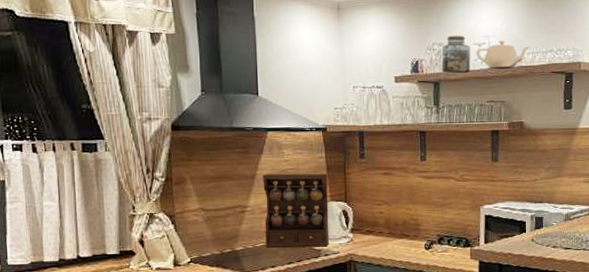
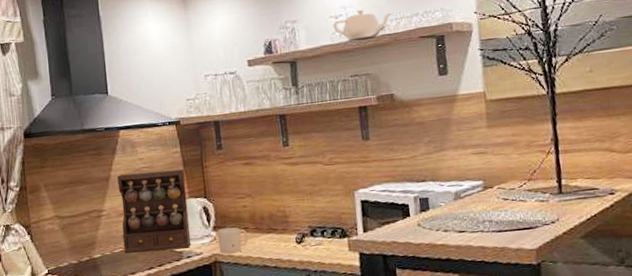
mug: none [354,230,382,255] -> present [217,227,248,254]
jar: present [441,35,471,74] -> none [295,9,329,52]

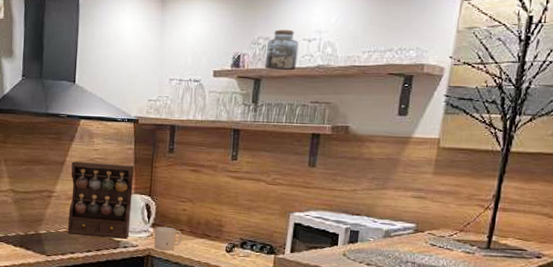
jar: none [295,9,329,52] -> present [264,29,299,71]
teapot: present [333,9,393,42] -> none [304,36,367,69]

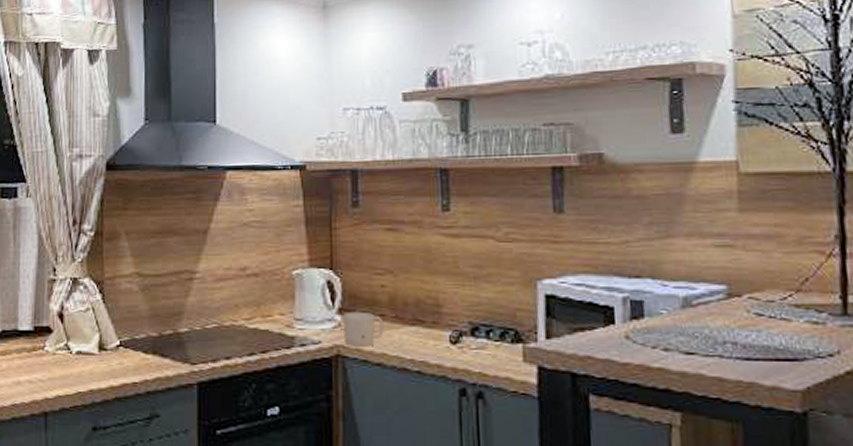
spice rack: present [67,161,134,239] -> none [218,227,308,333]
jar: present [264,29,299,71] -> none [470,32,517,87]

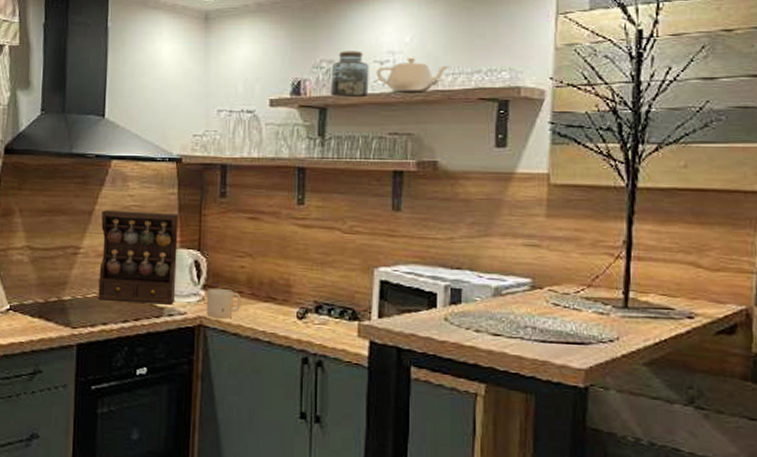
spice rack: none [218,227,308,333] -> present [98,210,178,305]
jar: none [470,32,517,87] -> present [330,51,369,98]
teapot: none [523,36,610,79] -> present [376,57,451,94]

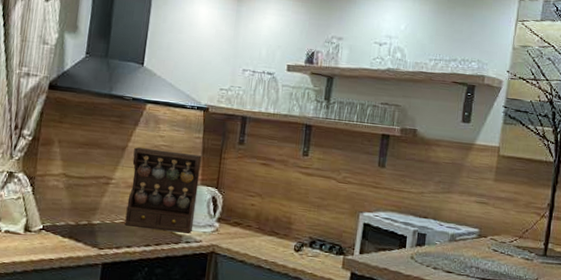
mug: present [206,288,242,319] -> none [219,221,250,248]
jar: present [330,51,369,98] -> none [337,31,371,72]
teapot: present [376,57,451,94] -> none [375,42,434,74]

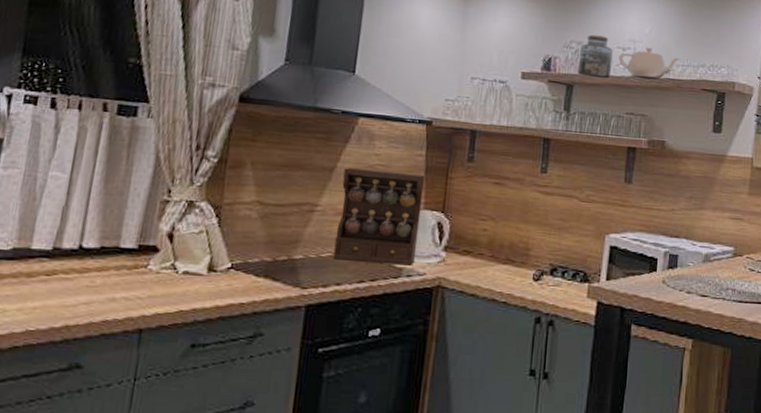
jar: none [337,31,371,72] -> present [577,34,613,79]
teapot: none [375,42,434,74] -> present [618,47,681,81]

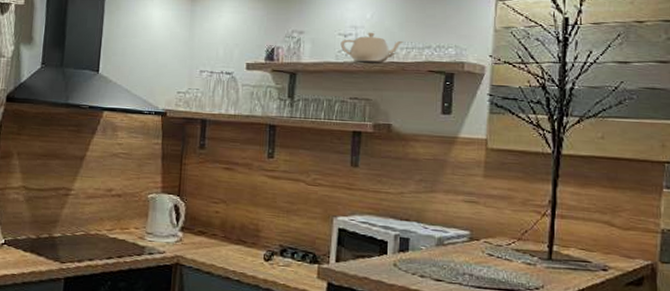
spice rack: present [333,168,425,266] -> none [85,156,162,244]
jar: present [577,34,613,79] -> none [300,23,334,66]

